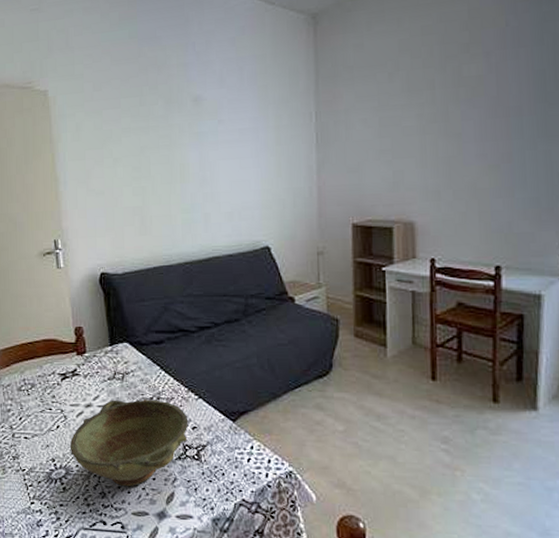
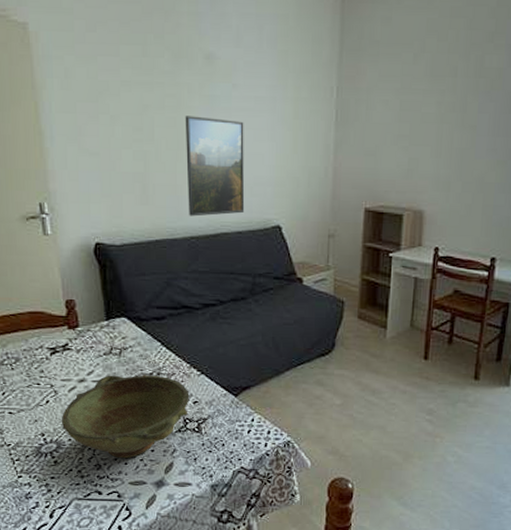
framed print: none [177,151,234,243] -> present [185,115,245,217]

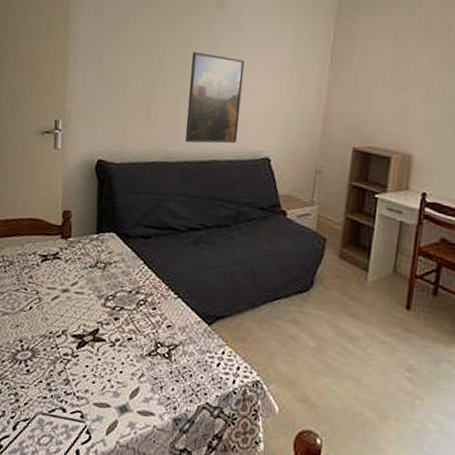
bowl: present [61,375,190,459] -> none [39,287,164,377]

